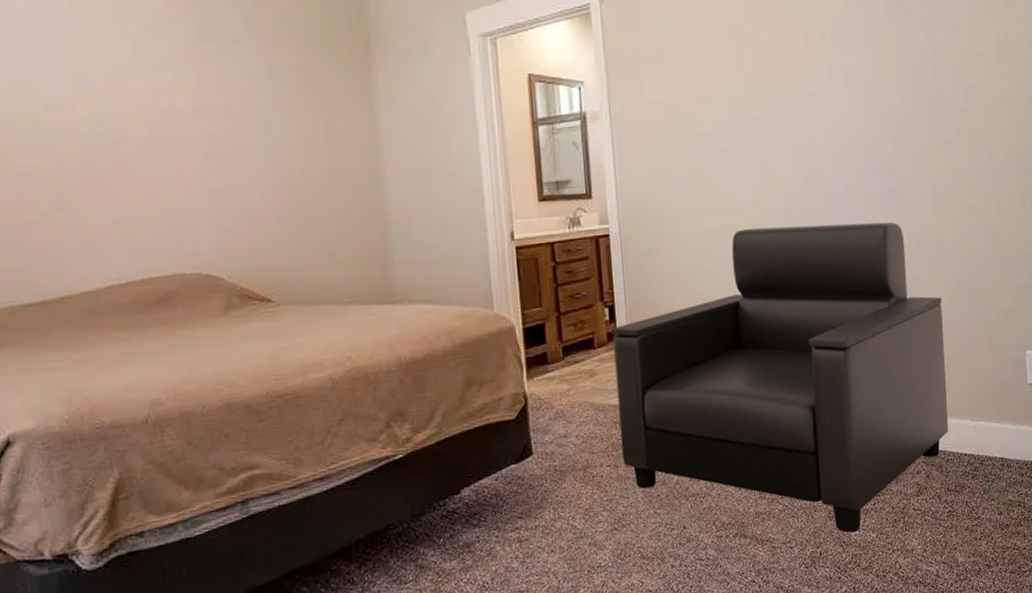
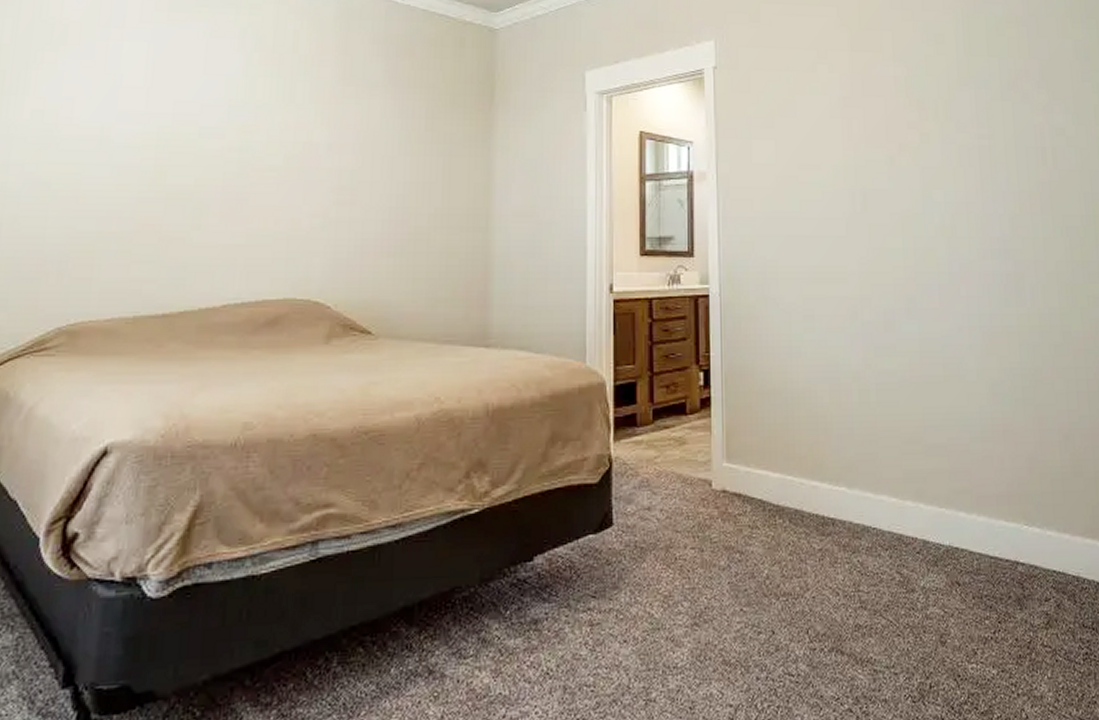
armchair: present [611,221,949,533] -> none [705,300,1083,665]

